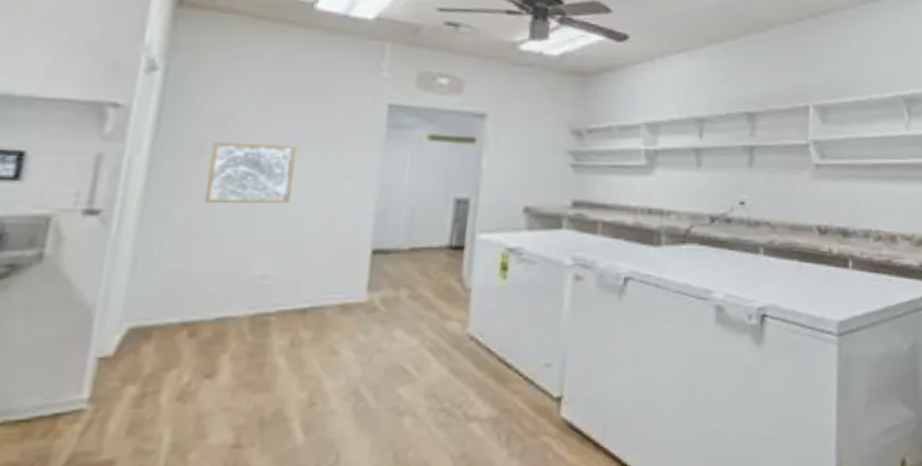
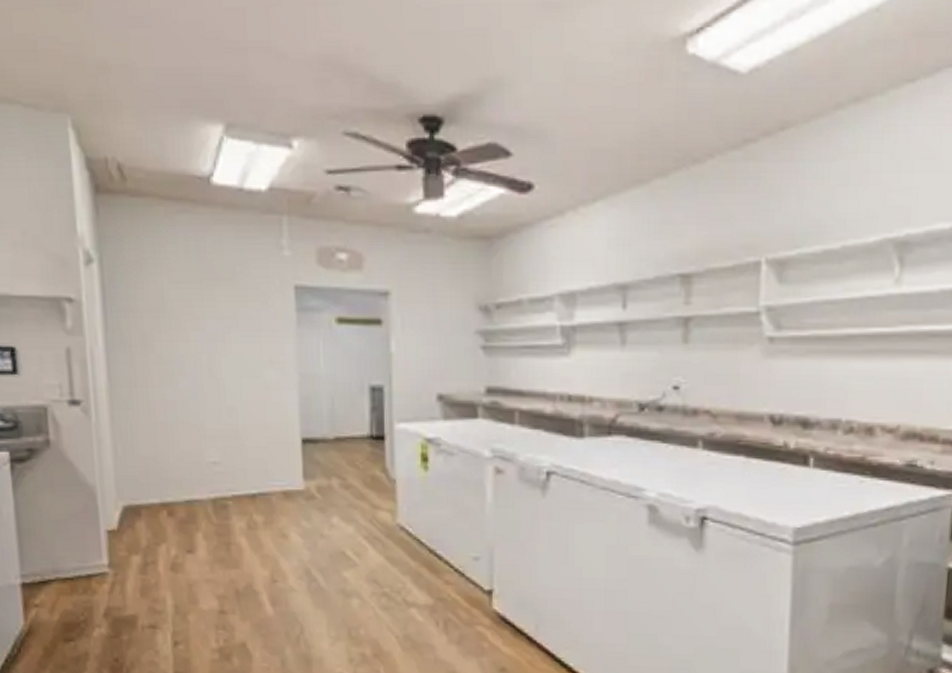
wall art: present [204,141,297,205] -> none [151,332,224,394]

